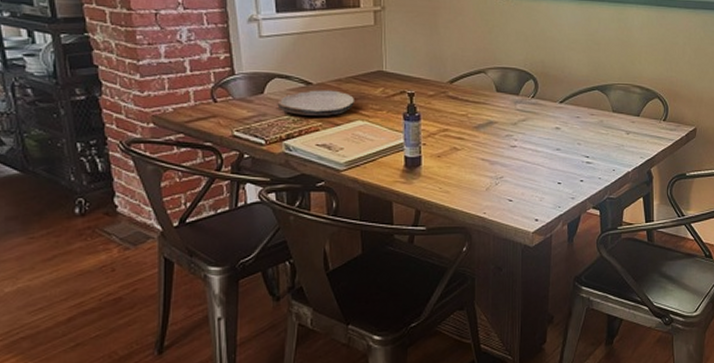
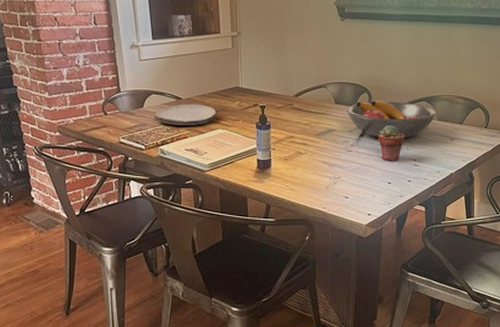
fruit bowl: none [509,89,610,132] -> present [346,100,436,139]
potted succulent: none [546,116,576,159] -> present [378,124,405,162]

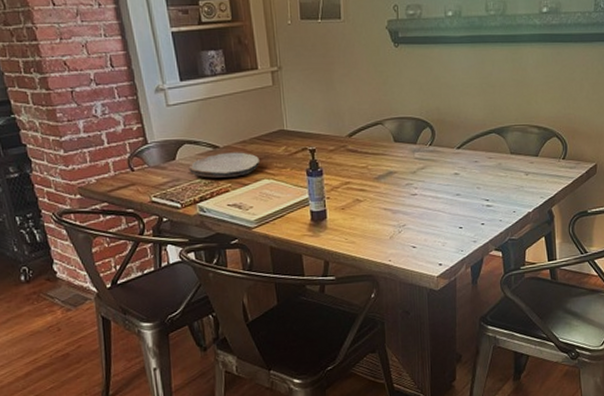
fruit bowl: present [346,100,436,139] -> none [407,135,508,178]
potted succulent: present [378,124,405,162] -> none [445,161,475,204]

